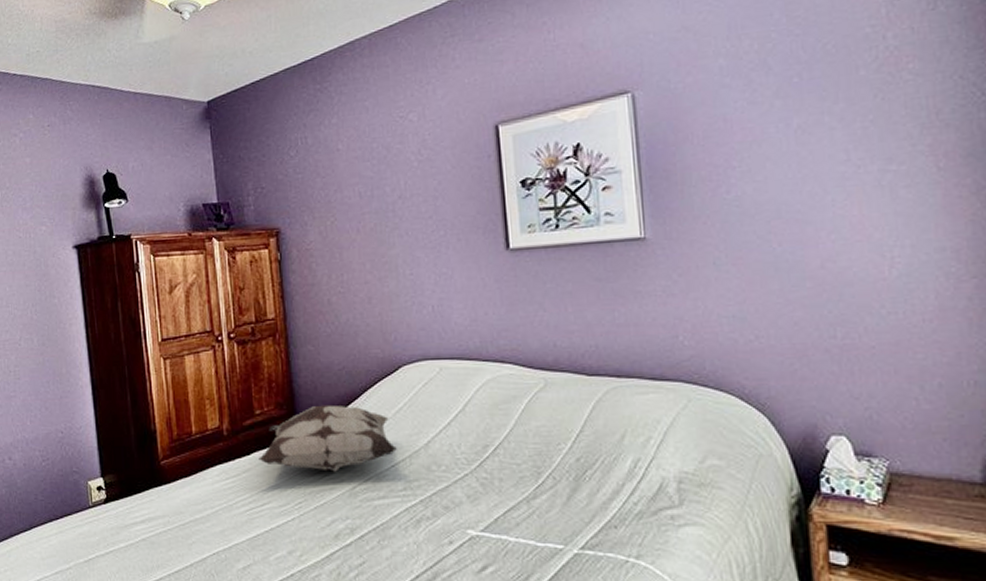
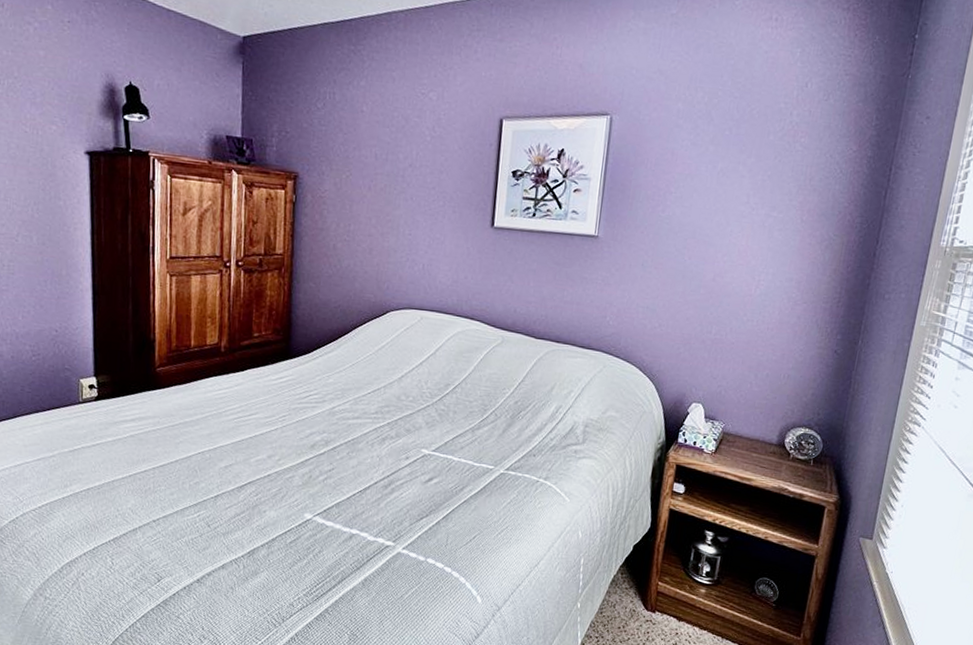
decorative pillow: present [258,404,397,472] -> none [251,335,375,393]

